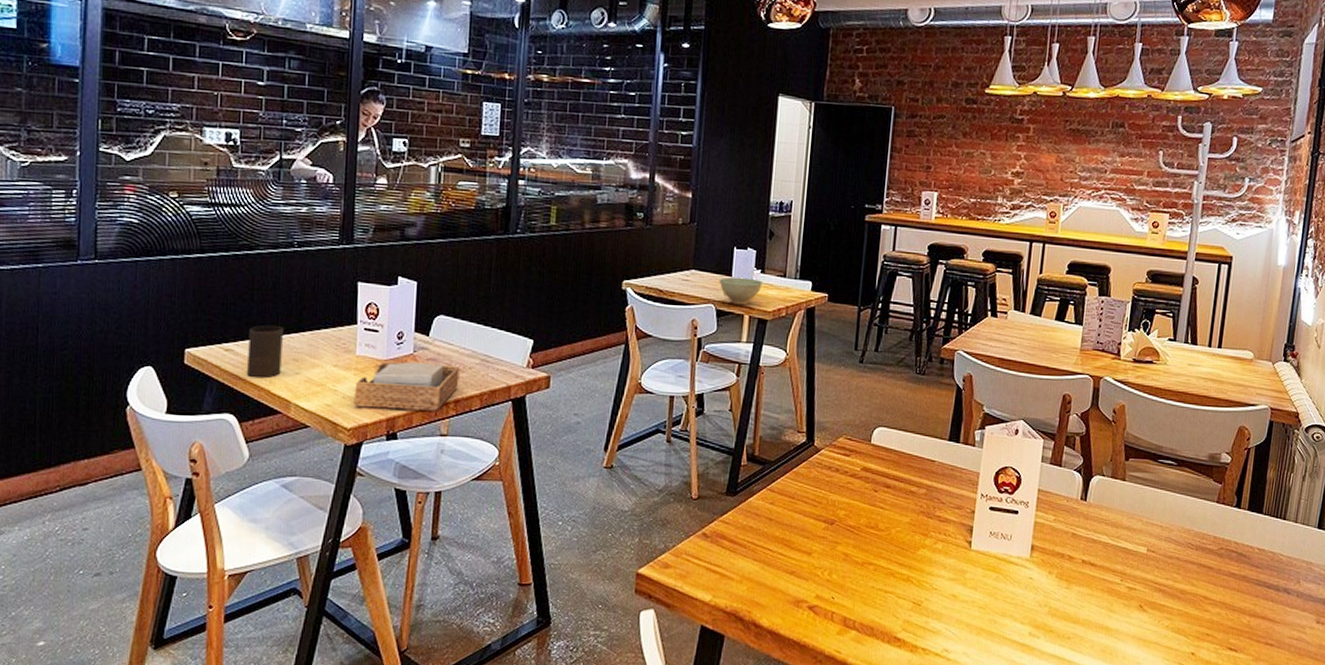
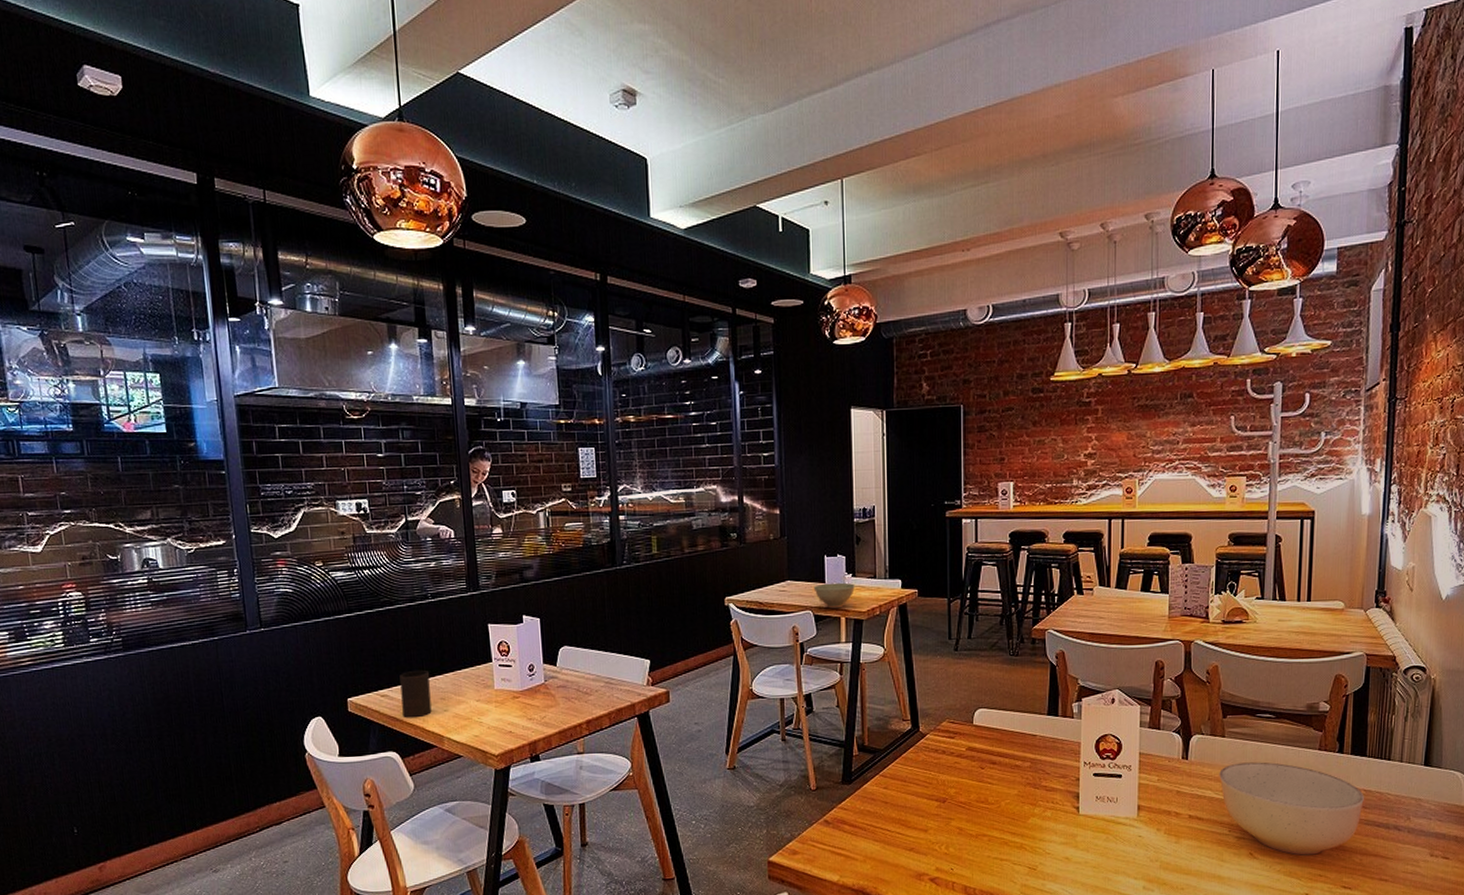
napkin holder: present [354,361,460,412] -> none [497,690,588,735]
bowl: none [1116,509,1257,612] -> present [1219,762,1364,855]

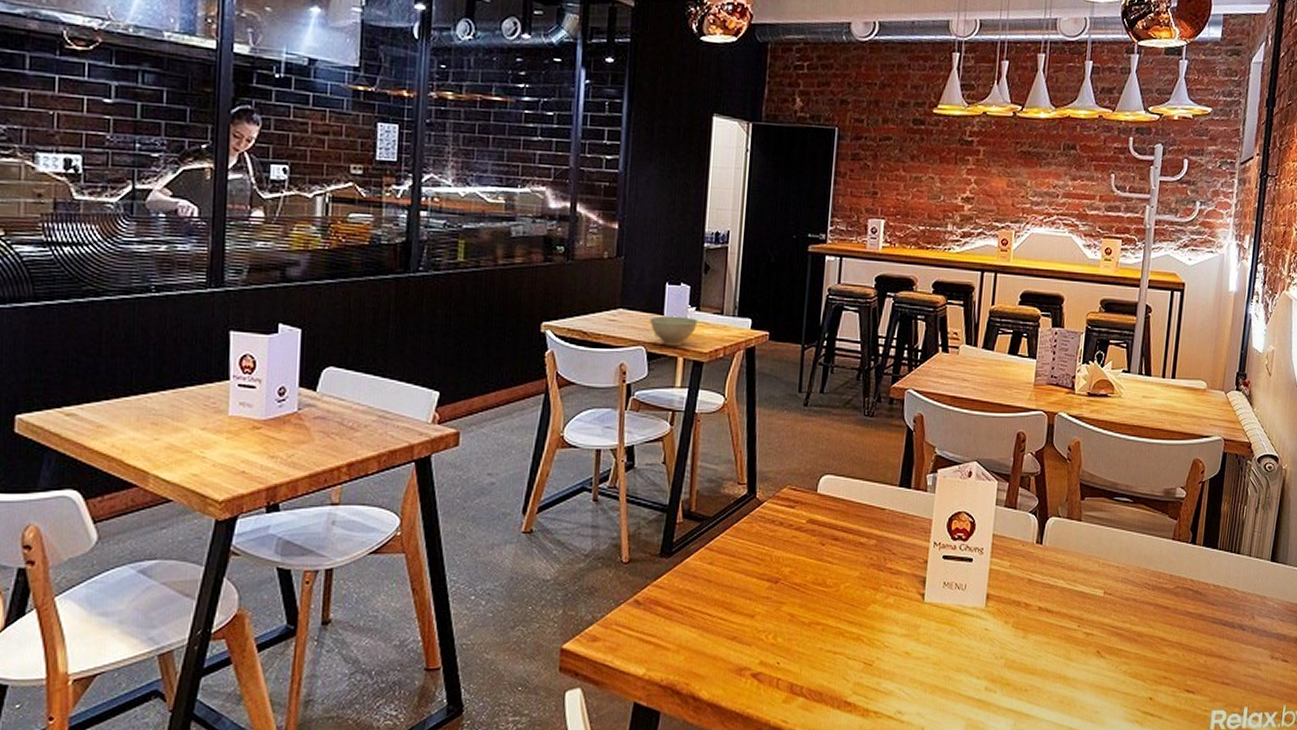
cup: present [399,670,432,717] -> none [94,383,140,445]
bowl: present [1219,762,1364,855] -> none [1072,550,1213,655]

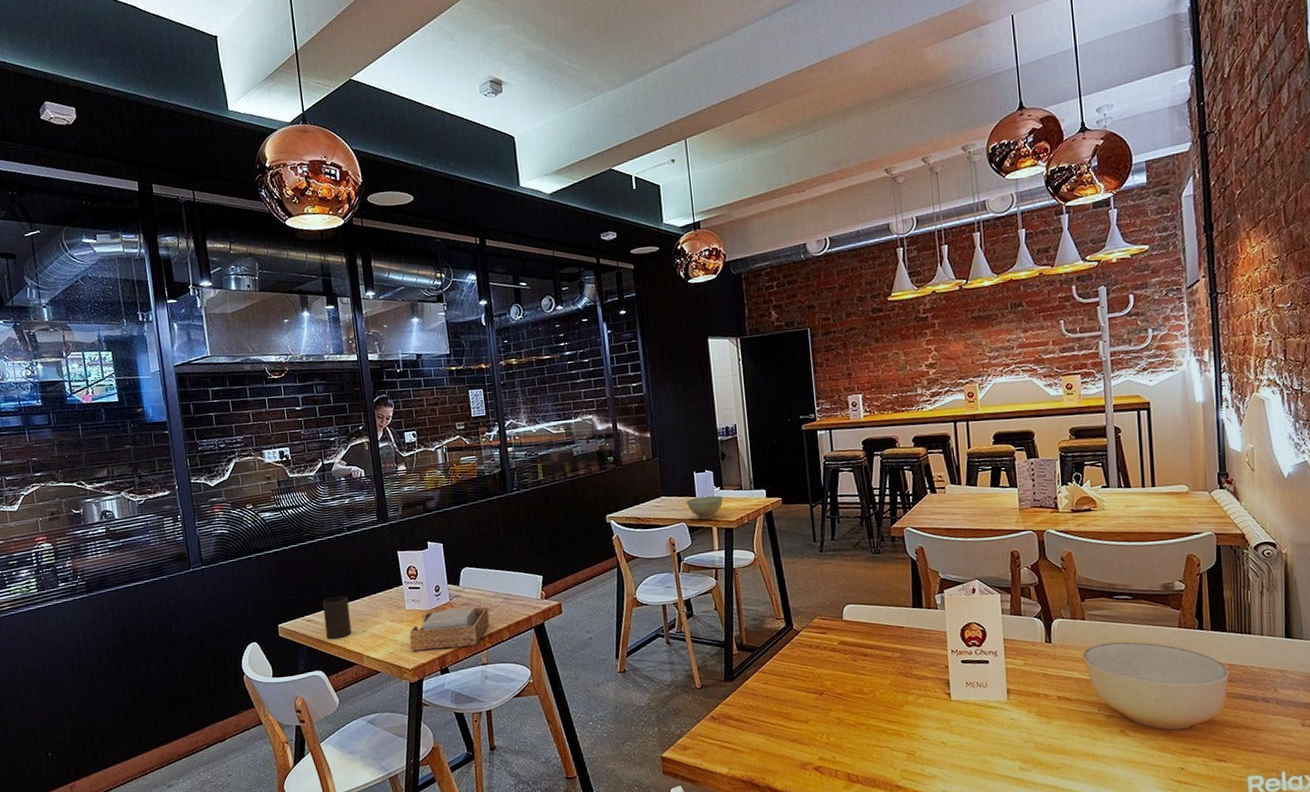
cup: none [94,383,140,445] -> present [322,595,352,639]
napkin holder: none [226,421,353,478] -> present [409,607,490,651]
bowl: none [1072,550,1213,655] -> present [1083,641,1229,731]

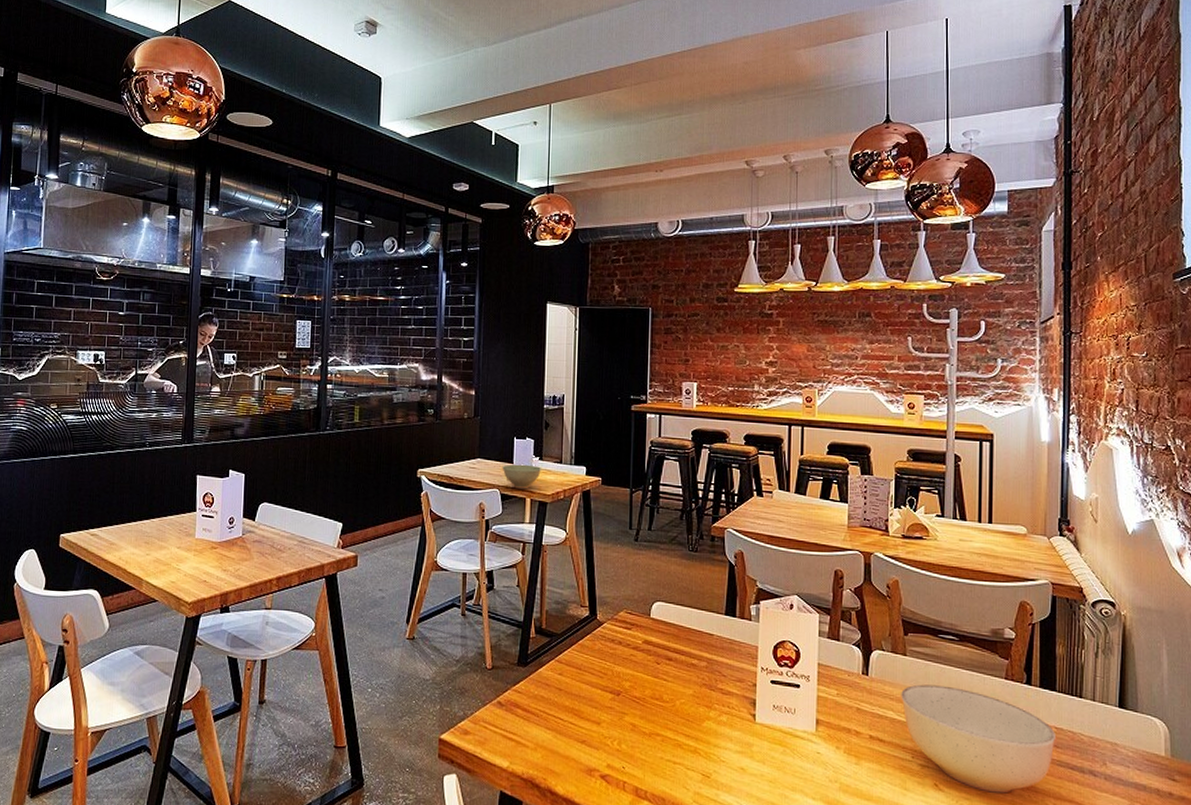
cup: present [322,595,352,639] -> none [108,513,138,558]
napkin holder: present [409,607,490,651] -> none [193,543,281,588]

